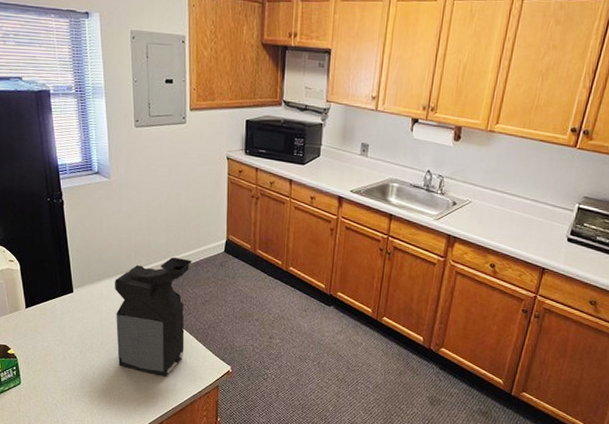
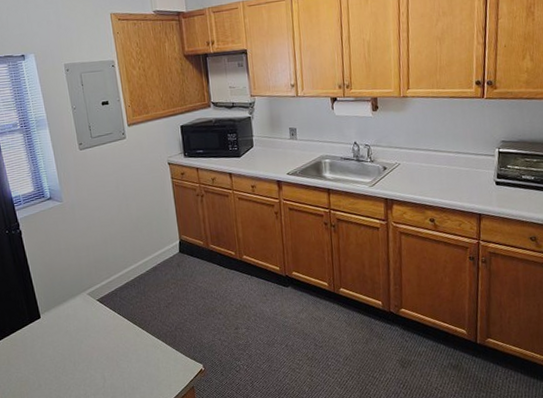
coffee maker: present [115,257,192,377] -> none [79,265,156,387]

